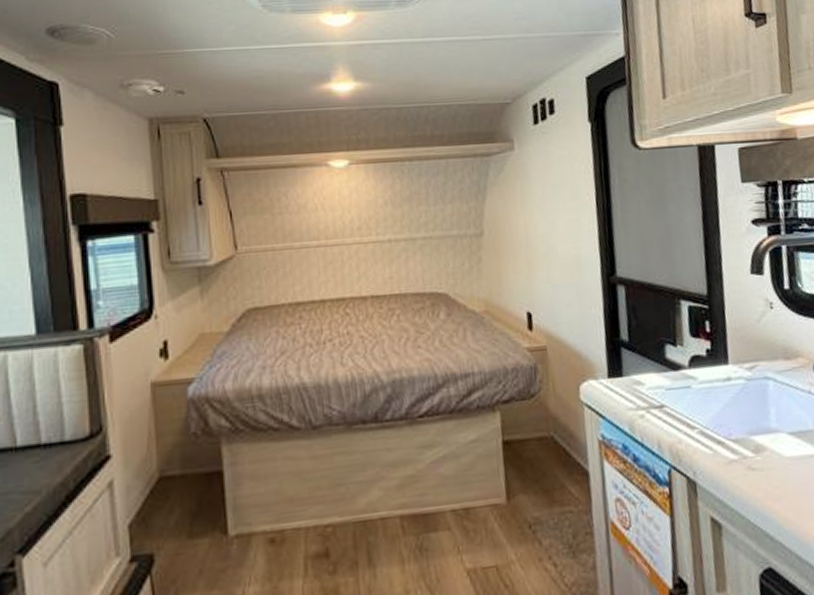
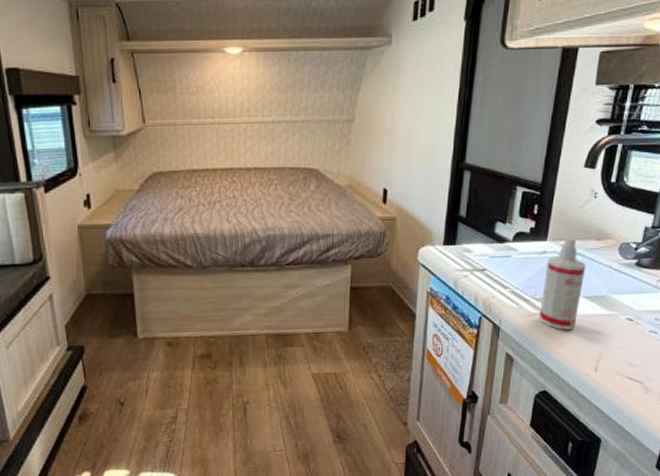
spray bottle: none [734,357,787,480] -> present [539,236,586,330]

